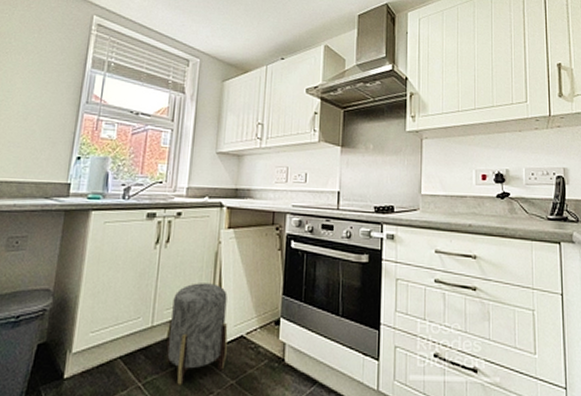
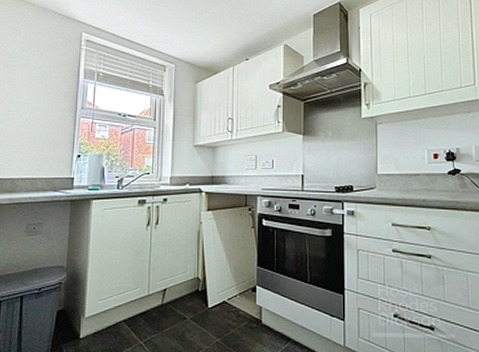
stool: present [166,283,228,385] -> none [161,258,213,343]

